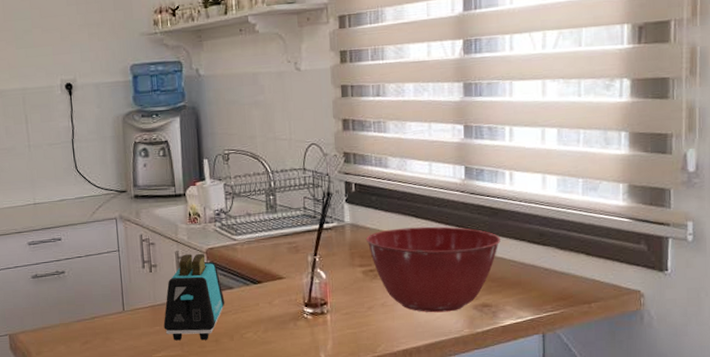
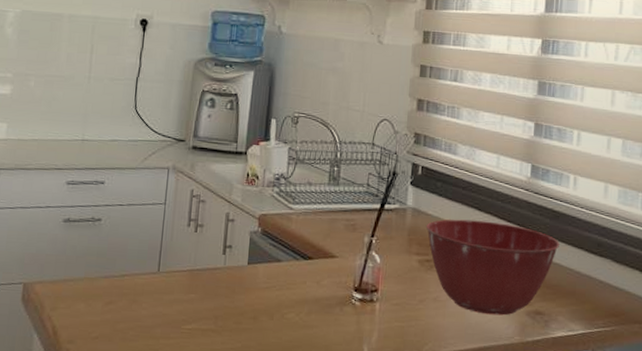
toaster: present [163,253,225,341] -> none [199,217,271,316]

